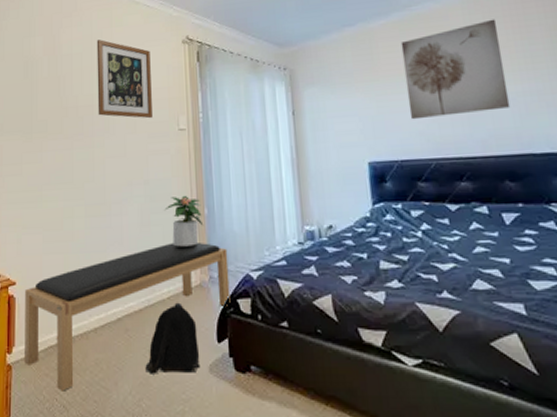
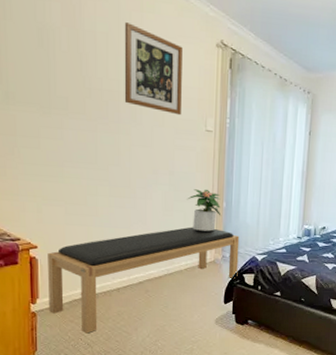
backpack: present [145,302,201,374] -> none [162,273,209,324]

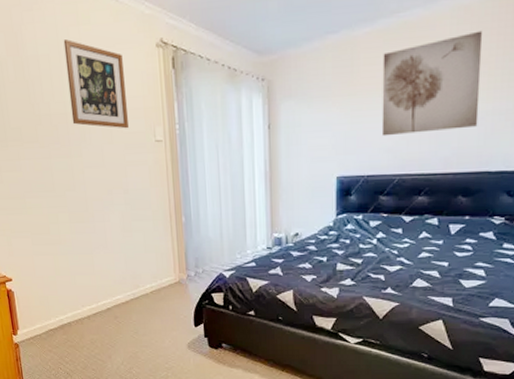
bench: present [48,227,240,334] -> none [22,246,206,363]
potted plant: present [187,189,222,232] -> none [144,204,182,250]

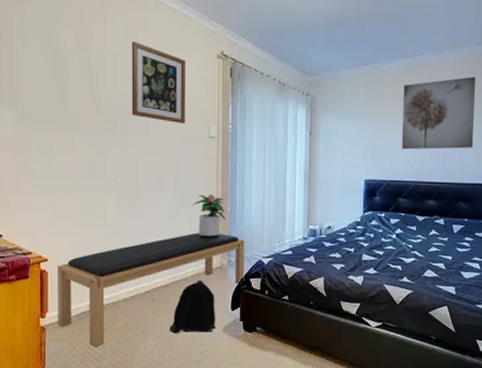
bench: none [22,246,206,363] -> present [58,232,245,347]
backpack: none [134,296,180,350] -> present [169,280,216,333]
potted plant: none [144,204,182,250] -> present [192,194,226,236]

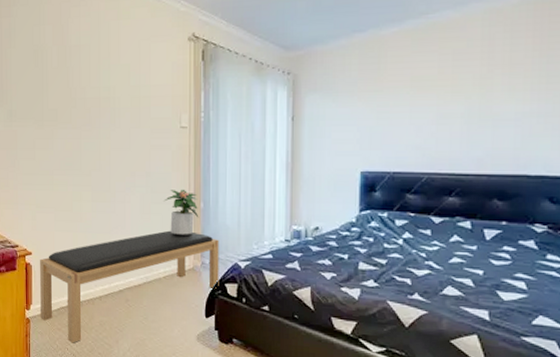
wall art: present [131,42,185,124] -> none [104,32,156,115]
backpack: present [169,280,216,333] -> none [142,281,190,340]
wall art: present [401,76,476,150] -> none [409,33,517,133]

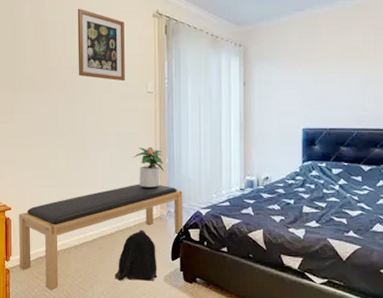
wall art: none [104,32,156,115] -> present [77,9,125,82]
backpack: none [142,281,190,340] -> present [115,229,158,281]

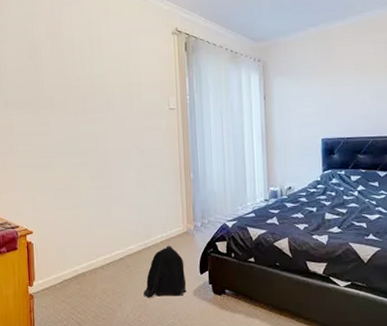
bench: present [19,184,183,290] -> none [41,200,211,313]
wall art: present [77,9,125,82] -> none [95,27,147,99]
potted plant: present [133,146,165,187] -> none [157,162,190,203]

